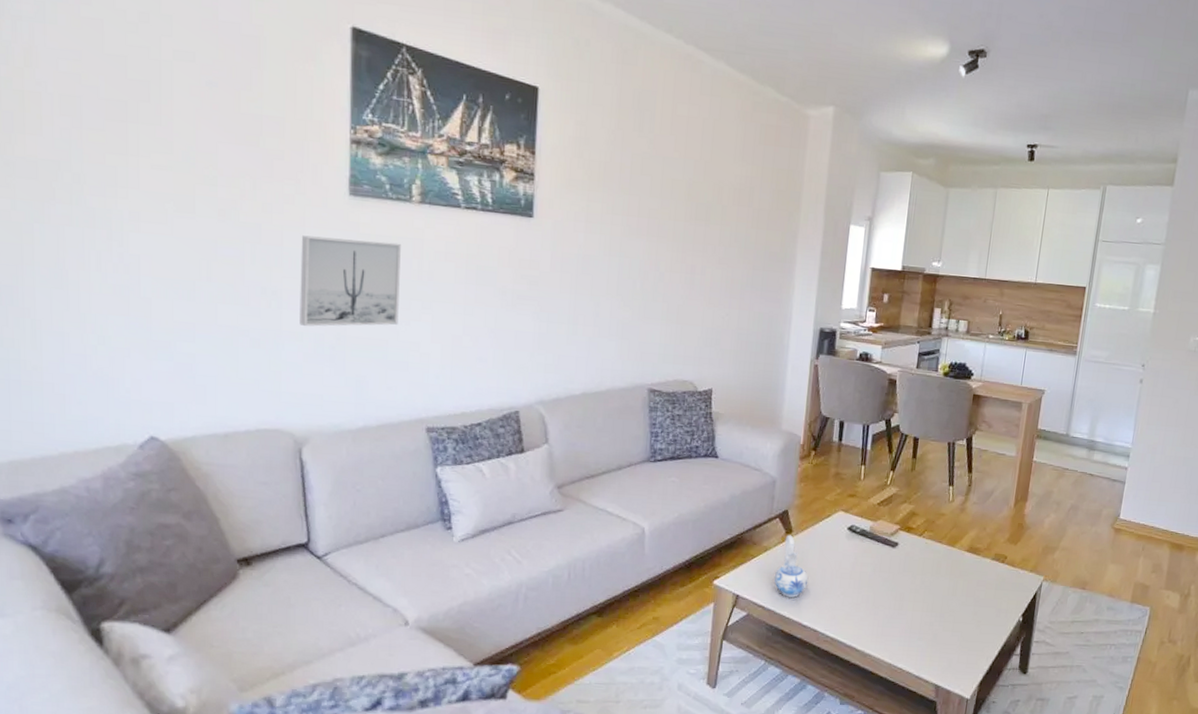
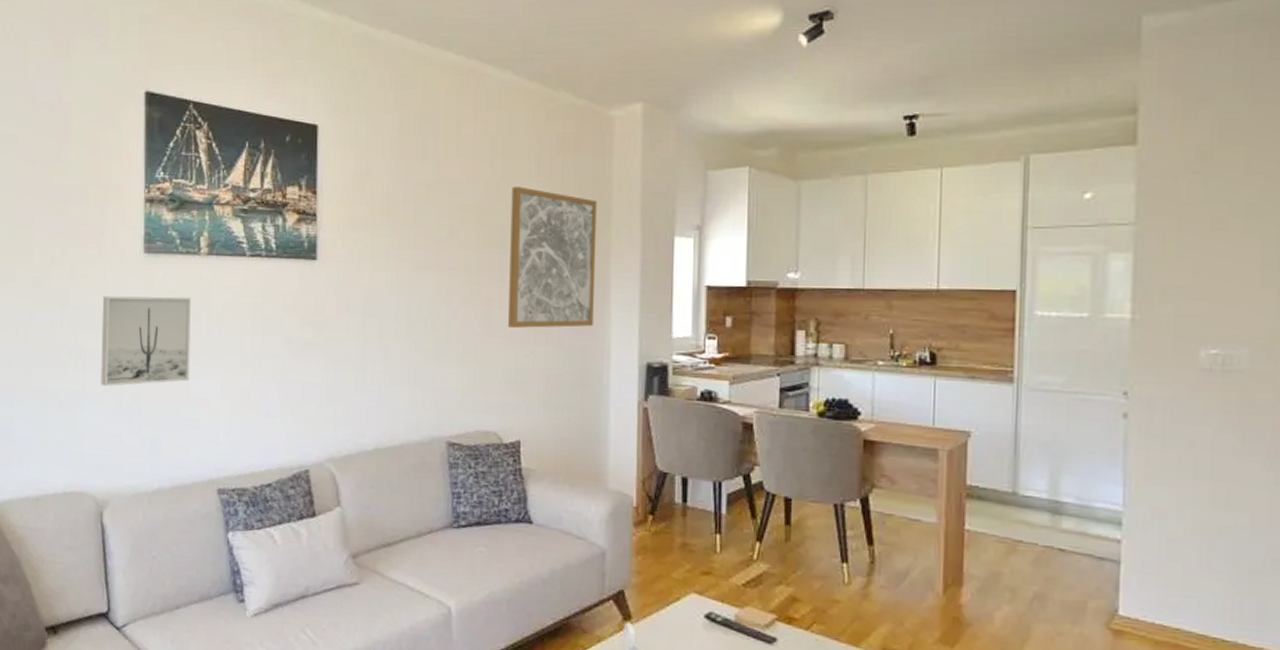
wall art: none [708,167,791,296] -> present [508,186,598,328]

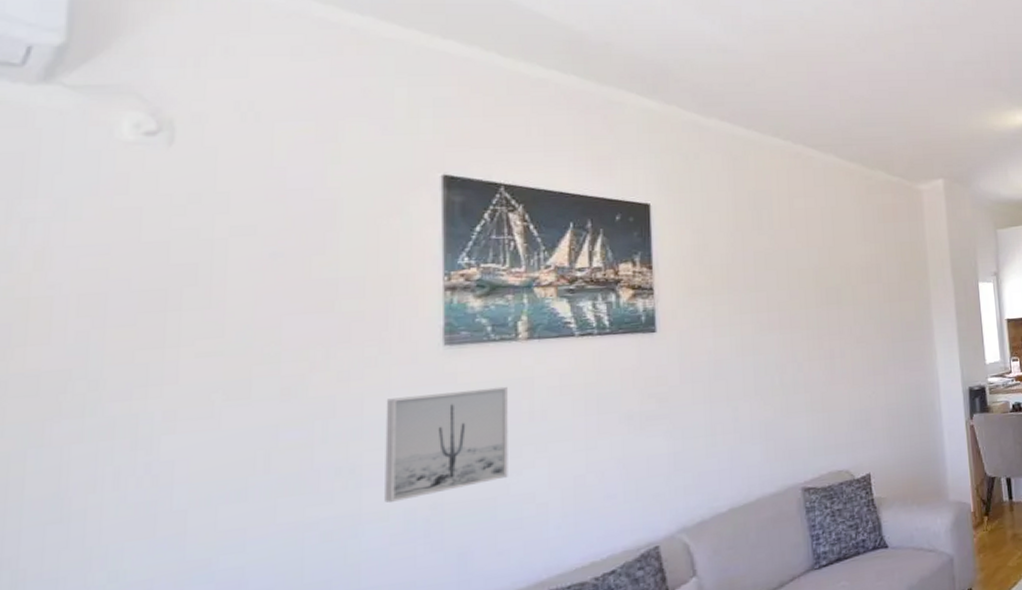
wall art: present [508,186,598,328] -> none [843,250,923,373]

